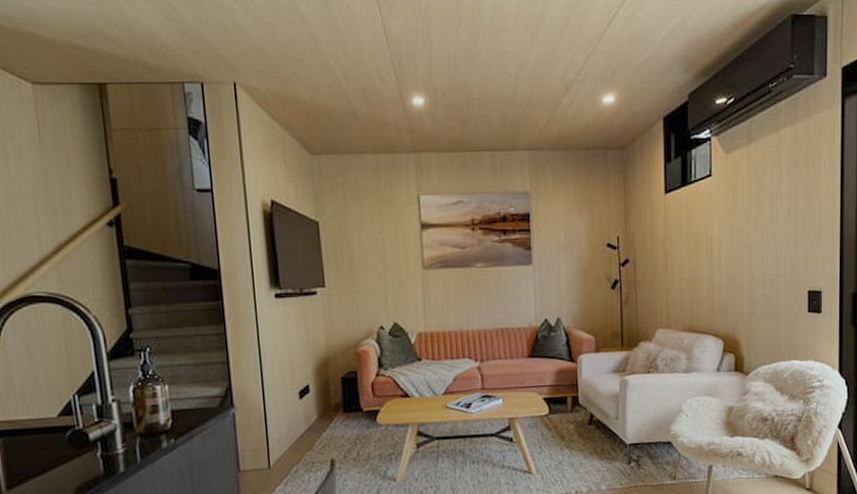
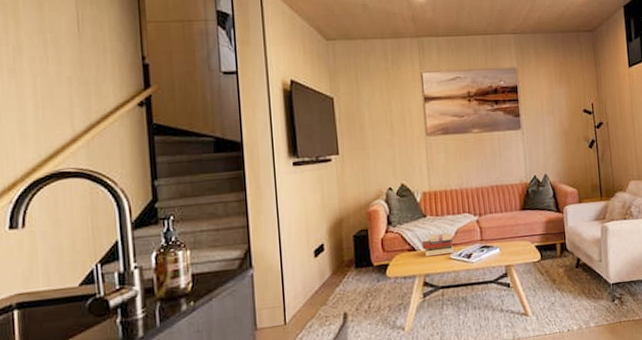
books: none [416,379,452,404] -> present [422,233,455,257]

